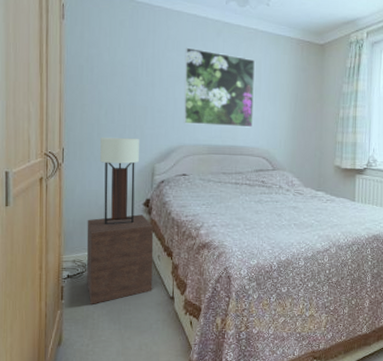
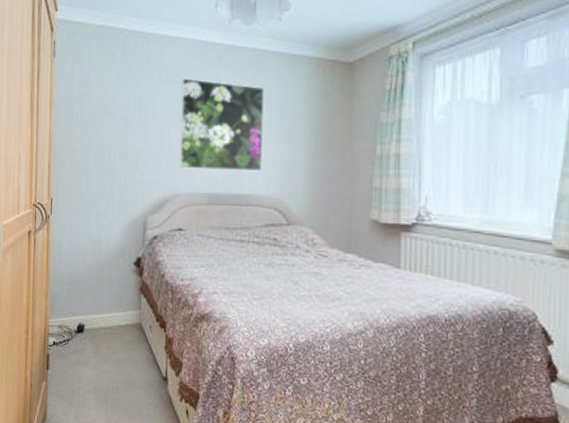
nightstand: present [86,214,154,304] -> none [73,275,145,379]
table lamp: present [100,137,139,225] -> none [89,185,130,287]

